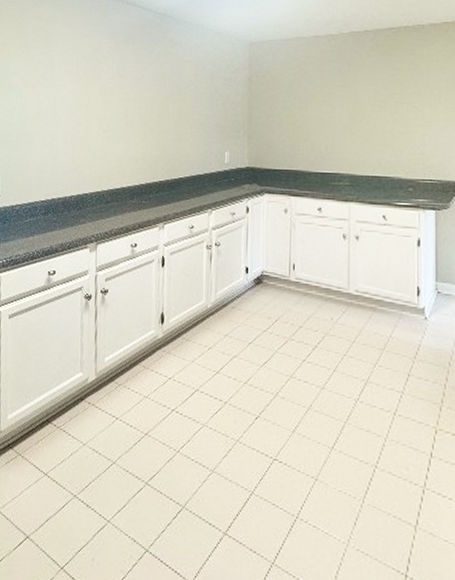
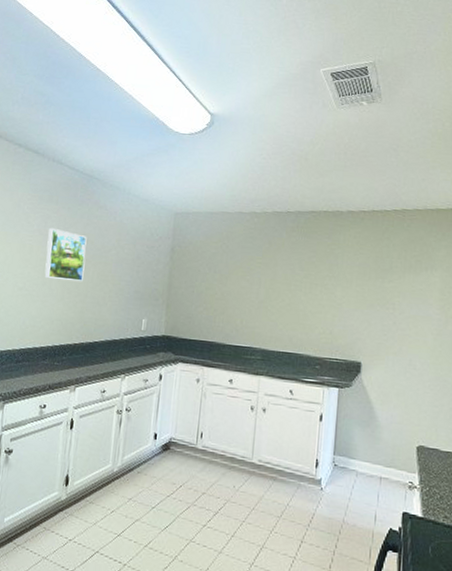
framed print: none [126,68,165,120] -> present [44,227,87,282]

